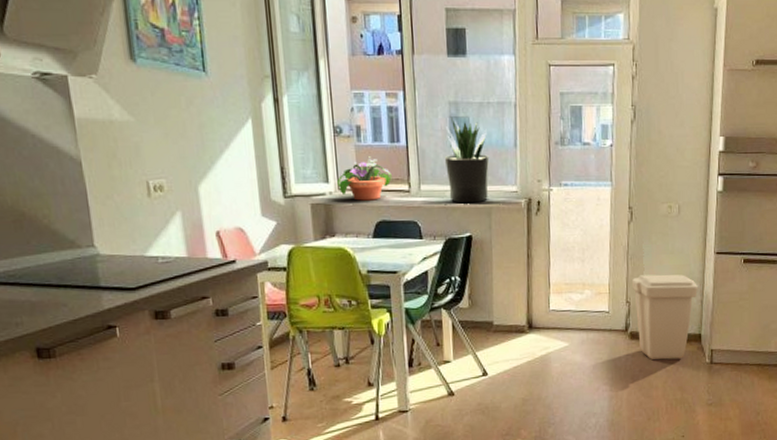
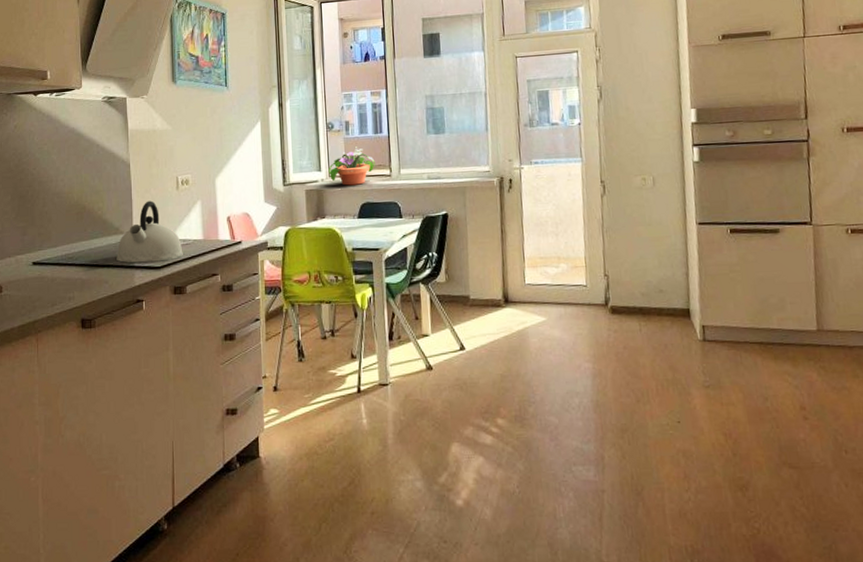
kettle: none [74,209,165,285] -> present [115,200,184,264]
planter: present [444,116,490,204] -> none [421,108,463,184]
trash can: present [631,274,698,361] -> none [608,246,682,337]

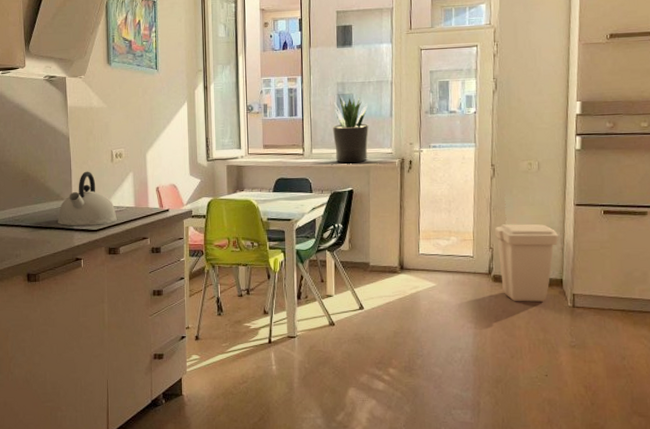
potted flower: present [328,146,377,186] -> none [247,127,291,163]
planter: none [421,108,463,184] -> present [332,94,369,164]
trash can: none [608,246,682,337] -> present [494,223,558,302]

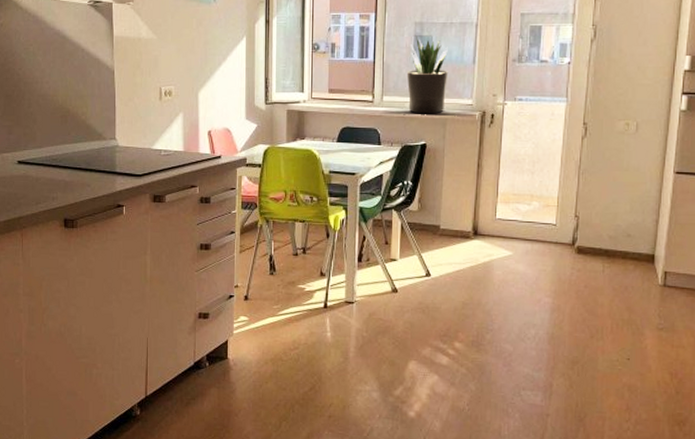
kettle: present [57,171,118,227] -> none [98,109,165,171]
trash can: present [494,223,558,302] -> none [581,190,653,278]

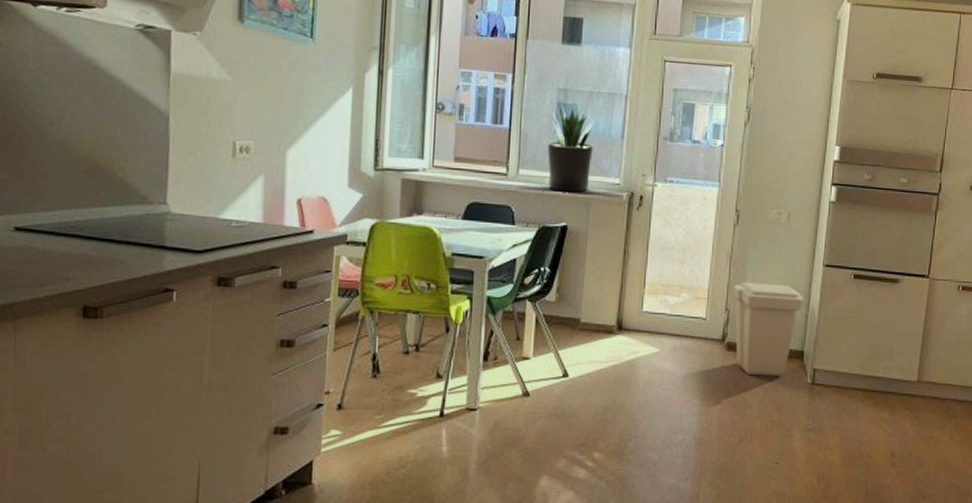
trash can: none [581,190,653,278] -> present [732,282,803,376]

